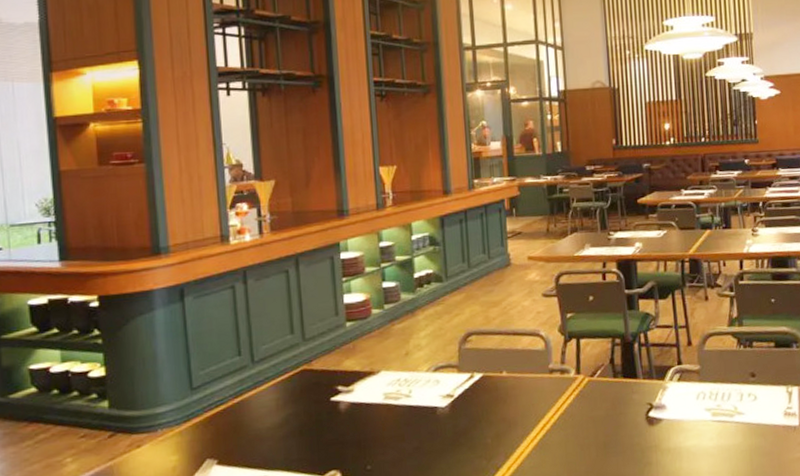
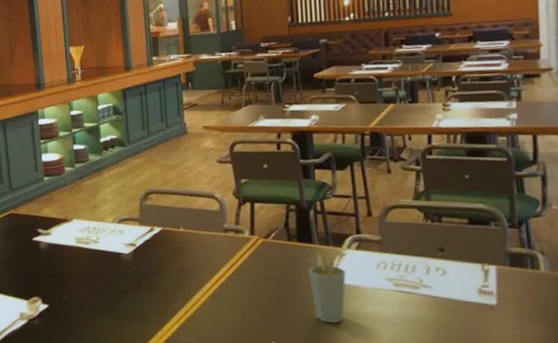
cup: none [633,387,669,463] -> present [308,252,346,324]

